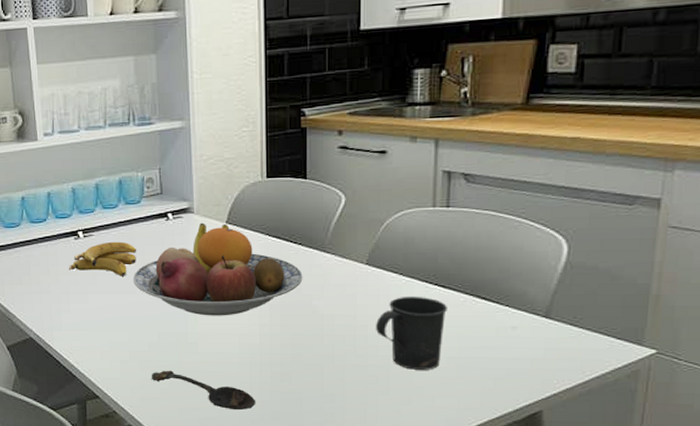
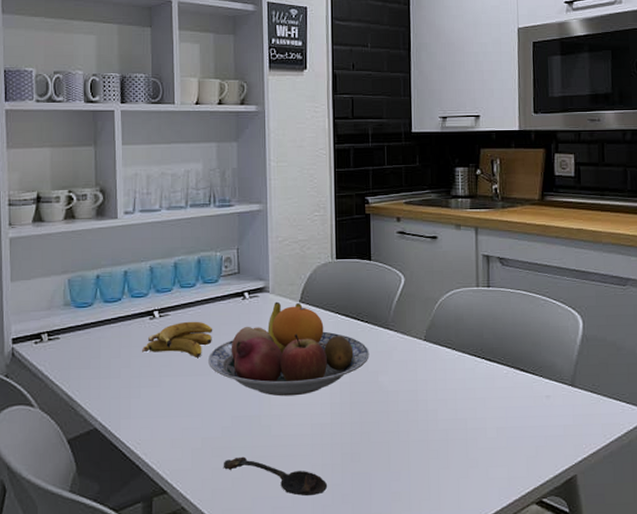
mug: present [376,296,447,370] -> none [435,369,494,442]

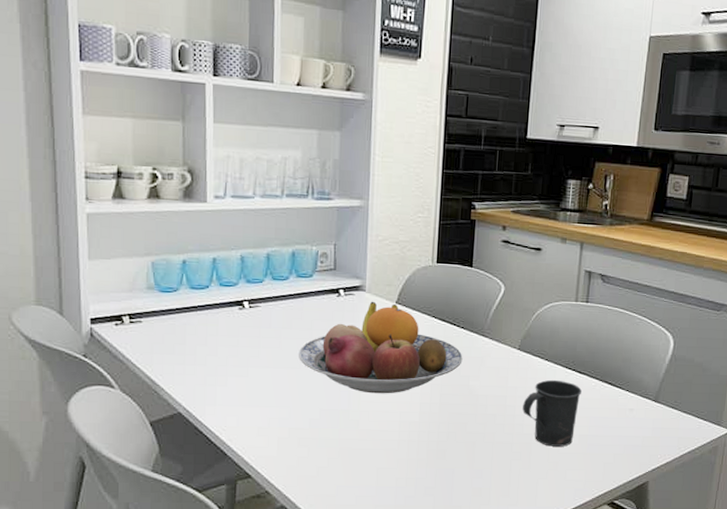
banana: present [142,321,213,357] -> none [230,314,305,351]
spoon: present [223,456,328,496] -> none [309,448,412,488]
mug: none [435,369,494,442] -> present [522,379,582,447]

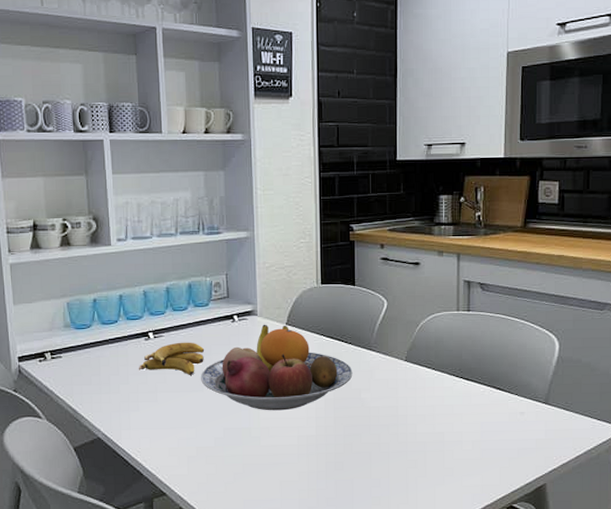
banana: none [230,314,305,351] -> present [139,342,205,375]
mug: present [522,379,582,447] -> none [414,388,470,453]

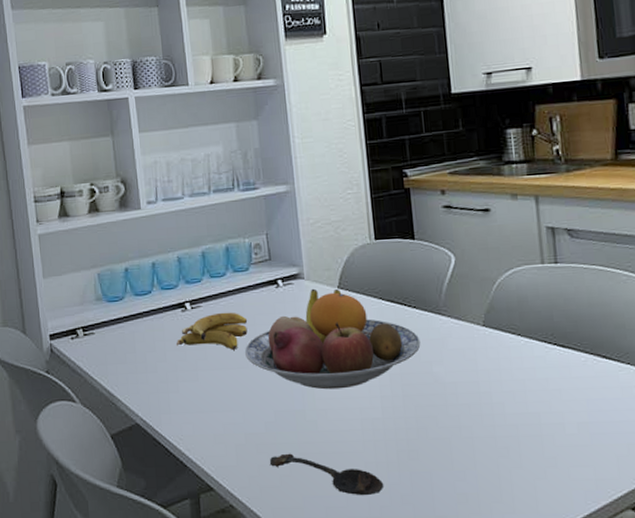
spoon: none [216,464,313,499] -> present [269,453,384,496]

